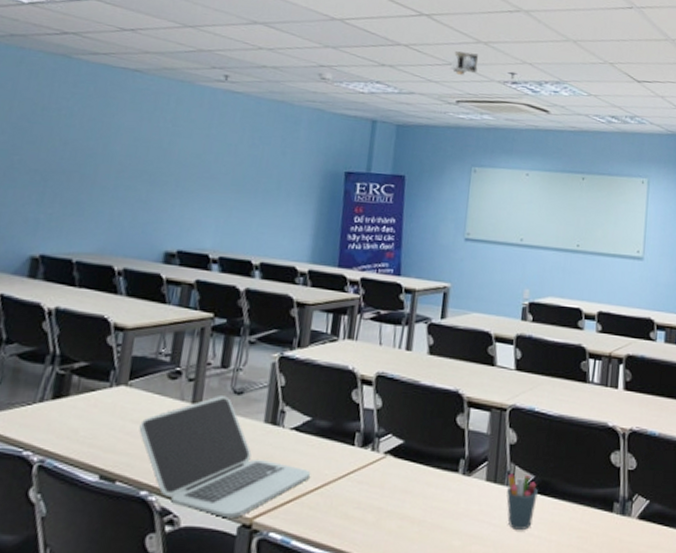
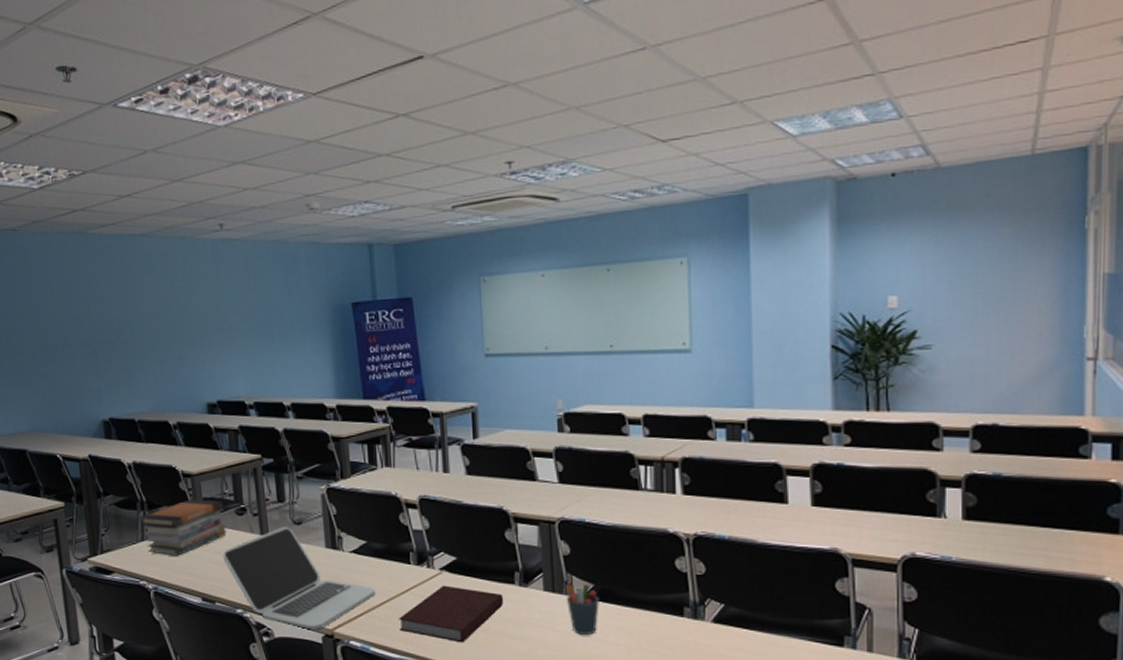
book stack: none [44,357,156,423] -> present [140,499,227,556]
notebook: none [329,471,445,537] -> present [399,585,504,643]
projector: present [450,51,479,75] -> none [439,148,470,176]

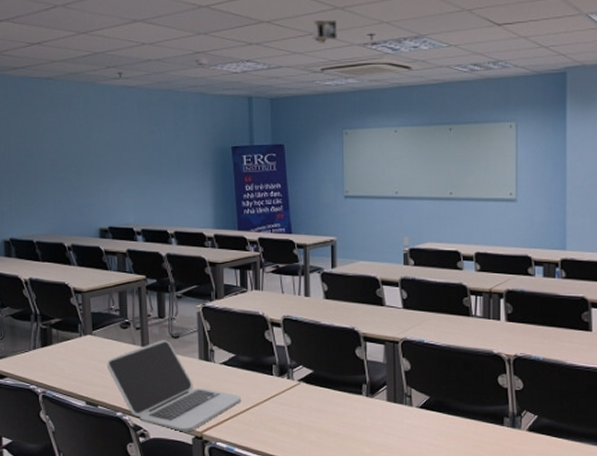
book stack: present [140,499,227,556] -> none [33,313,111,364]
notebook: present [399,585,504,643] -> none [261,395,353,445]
projector: none [439,148,470,176] -> present [311,20,337,43]
pen holder: present [565,583,599,635] -> none [405,395,433,440]

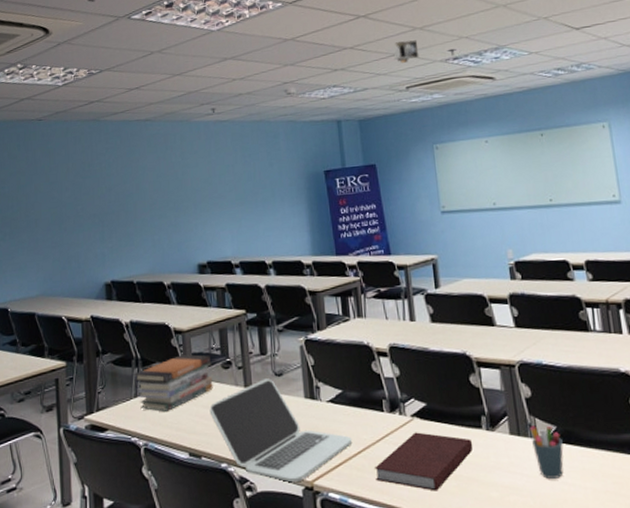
book stack: none [33,313,111,364] -> present [134,354,213,412]
notebook: none [261,395,353,445] -> present [375,432,473,491]
pen holder: none [405,395,433,440] -> present [529,426,564,479]

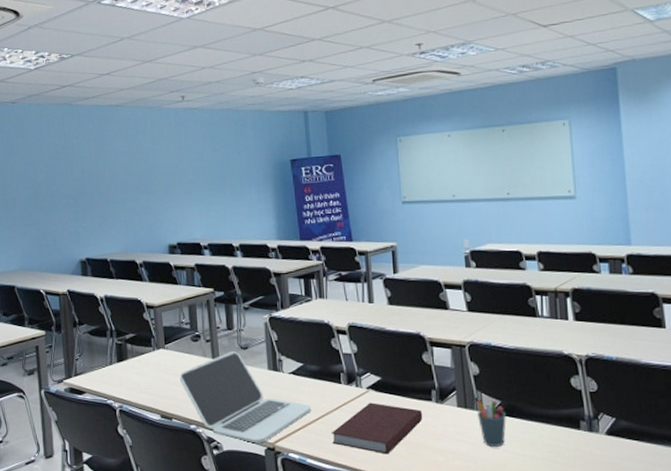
book stack: present [134,354,213,412] -> none [109,328,183,378]
projector: present [394,40,419,63] -> none [361,33,387,56]

